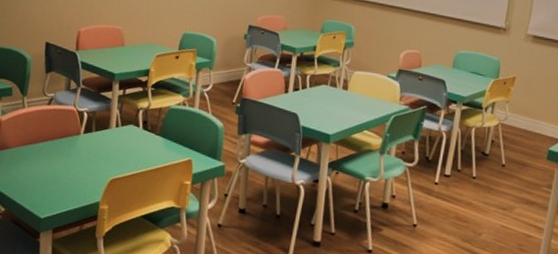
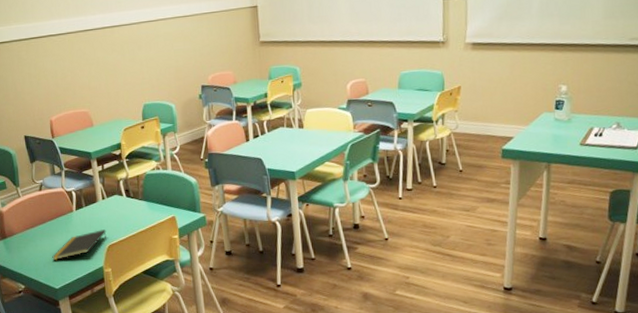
notepad: none [43,159,112,187] -> present [51,229,107,261]

